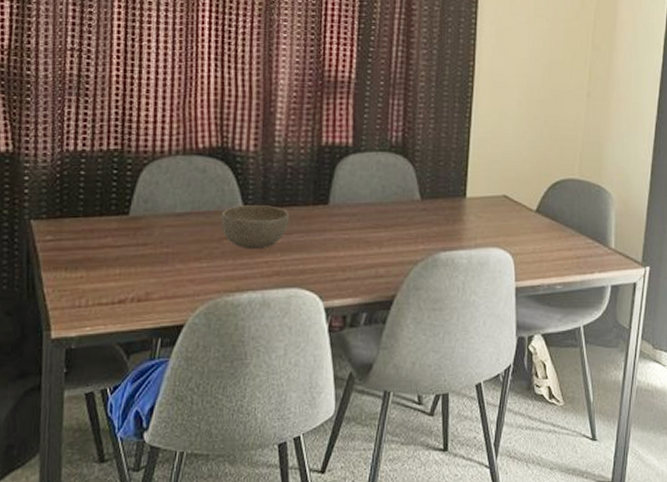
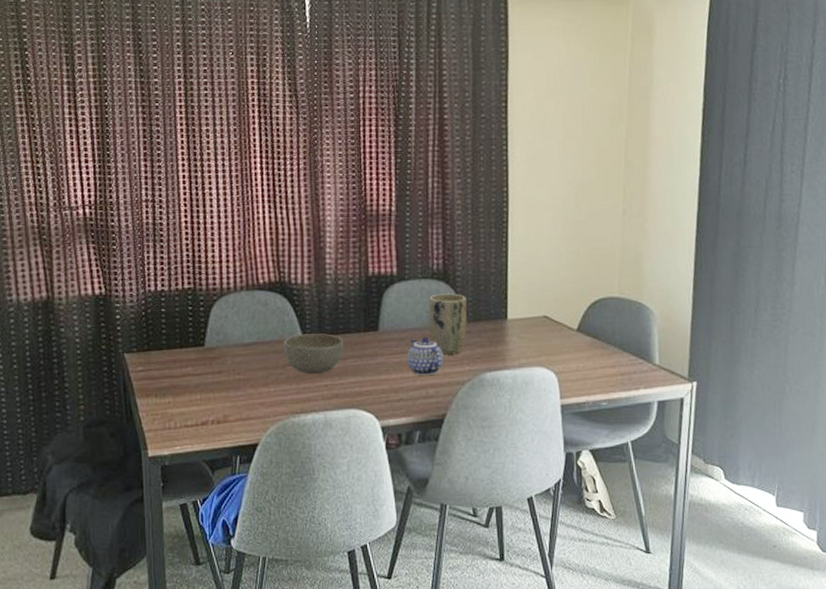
teapot: none [357,212,397,254] -> present [406,336,444,376]
plant pot: none [383,168,425,233] -> present [428,293,467,355]

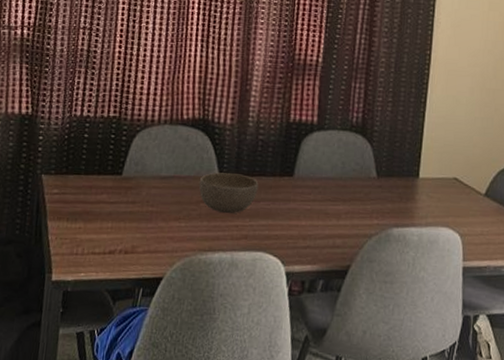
teapot: present [406,336,444,376] -> none [317,186,354,226]
plant pot: present [428,293,467,355] -> none [342,146,381,208]

